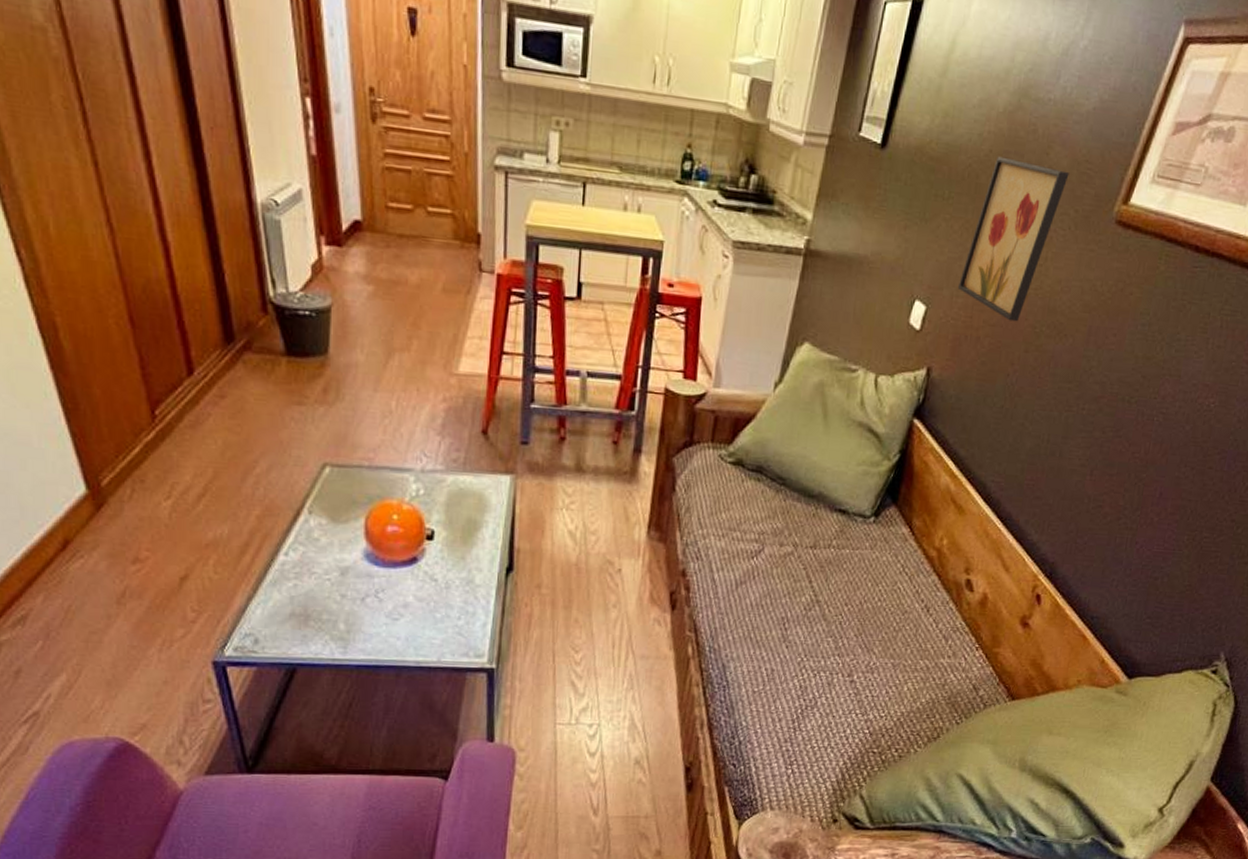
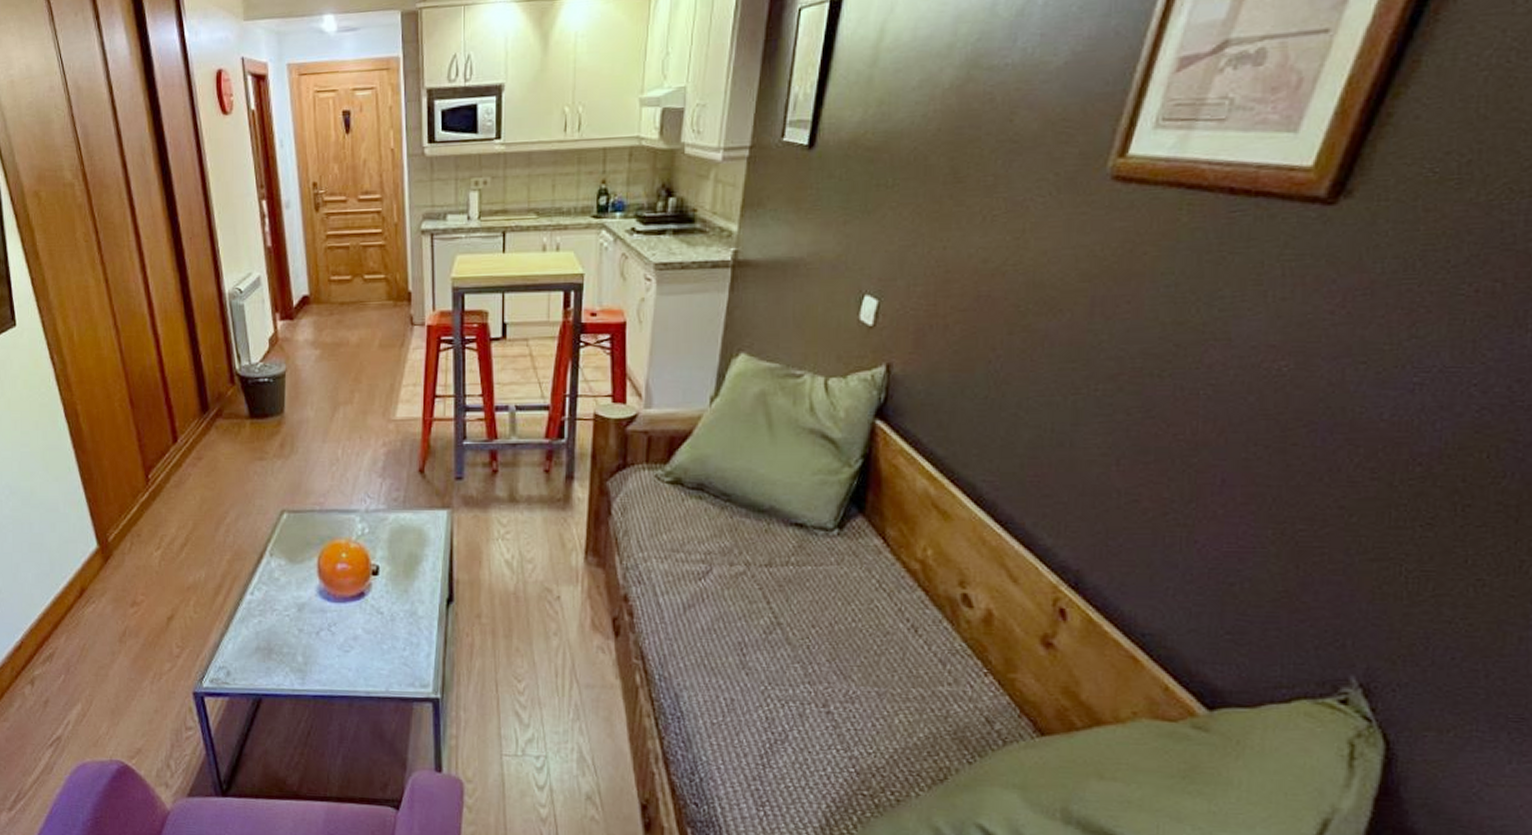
wall art: present [957,156,1069,322] -> none [914,132,1042,303]

